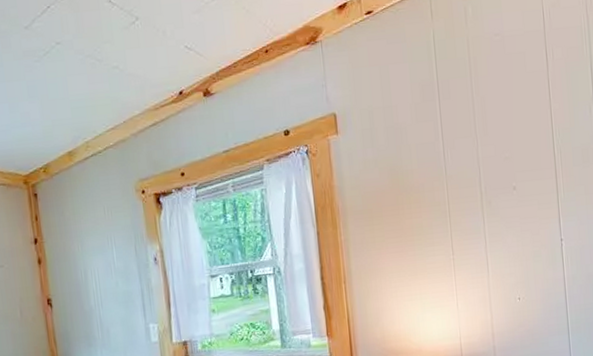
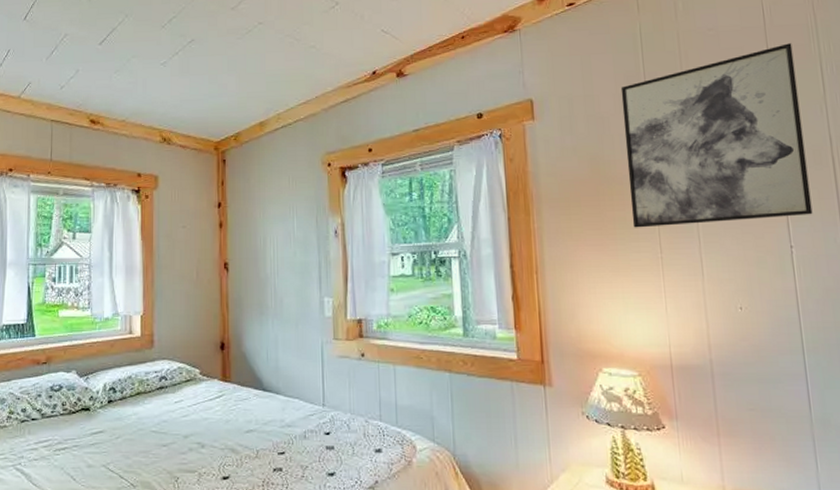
wall art: none [416,46,580,233] -> present [620,43,813,228]

